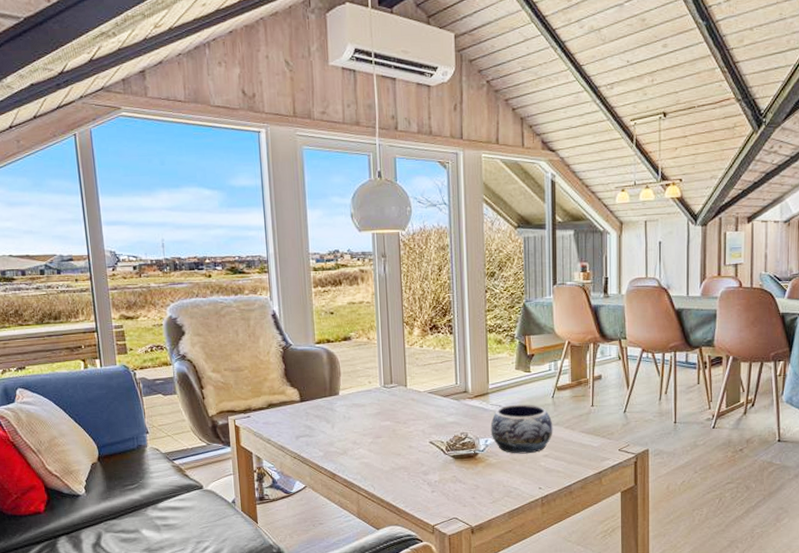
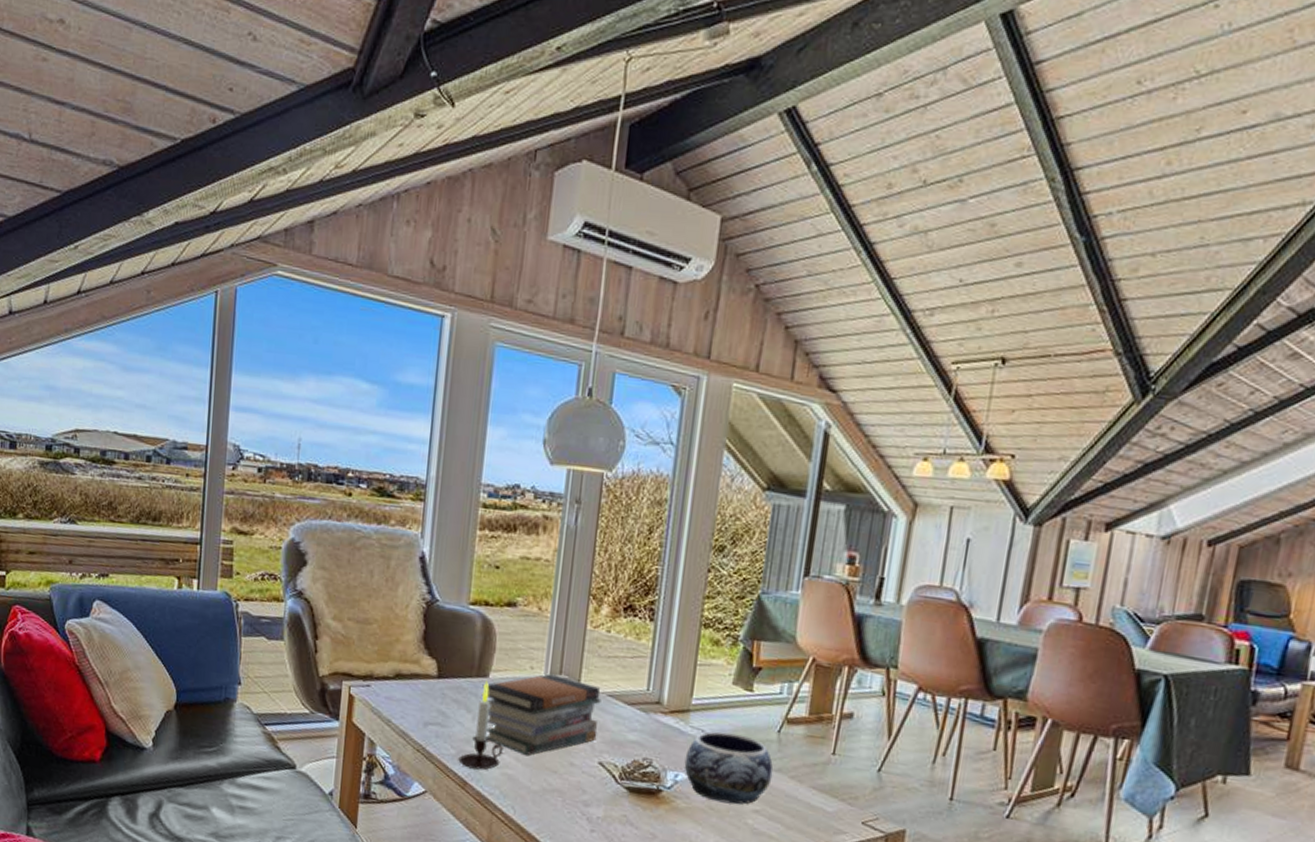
candle: none [326,397,358,464] -> present [458,680,503,770]
book stack: none [335,384,425,447] -> present [481,674,602,756]

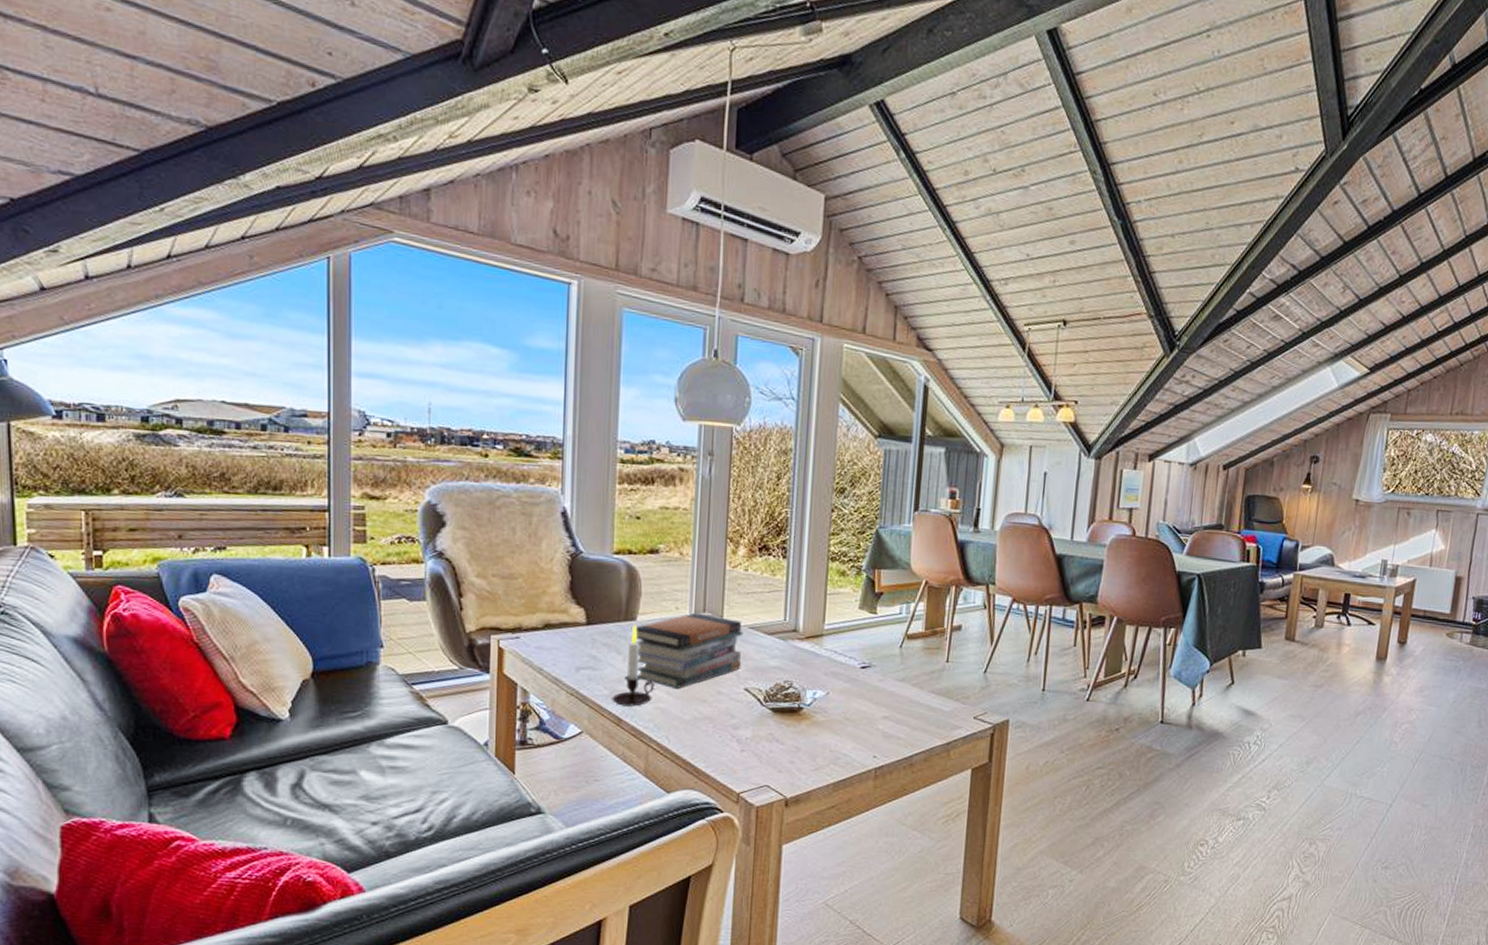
decorative bowl: present [684,731,774,804] -> none [821,651,898,714]

